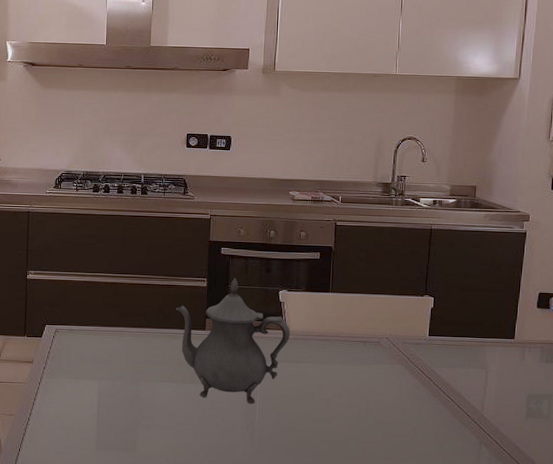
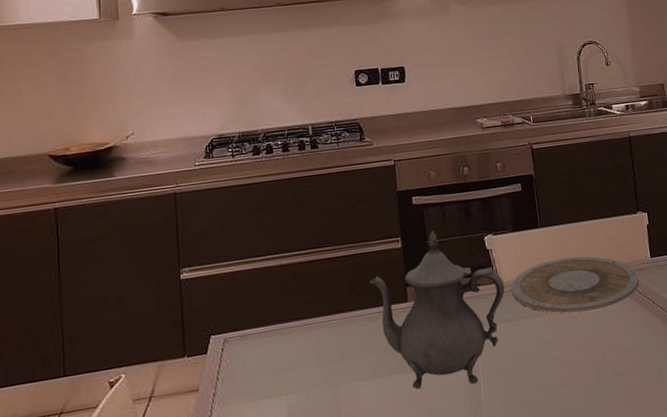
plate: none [296,321,414,369] -> present [511,256,640,314]

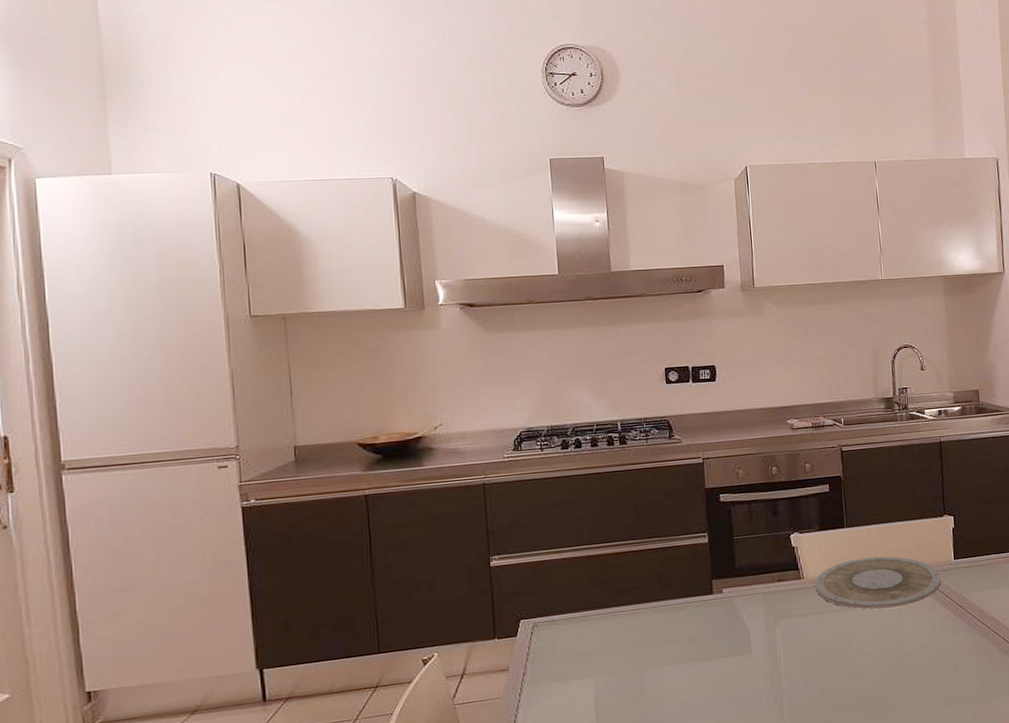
teapot: present [369,230,505,389] -> none [676,527,809,675]

